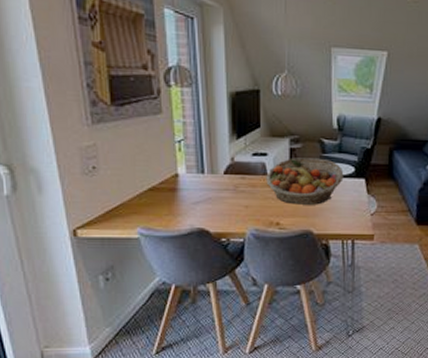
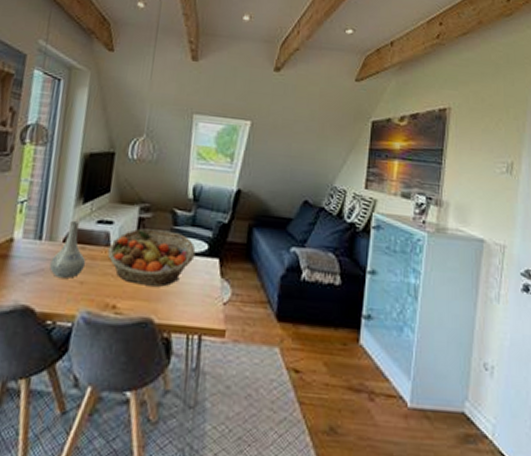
vase: none [216,156,248,204] -> present [50,221,86,278]

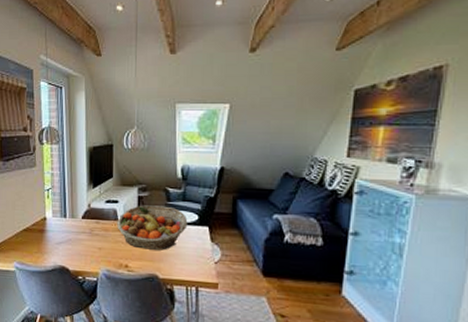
vase: present [50,221,86,278] -> none [75,202,101,246]

